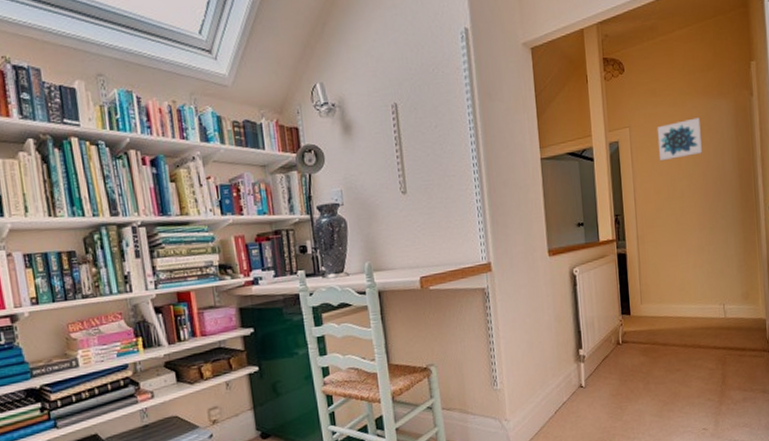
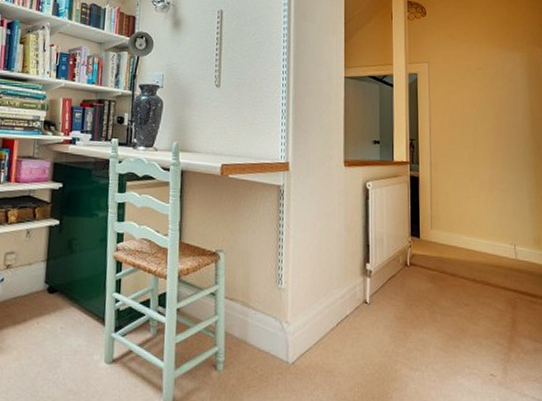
wall art: present [657,117,702,162] -> none [454,64,496,98]

